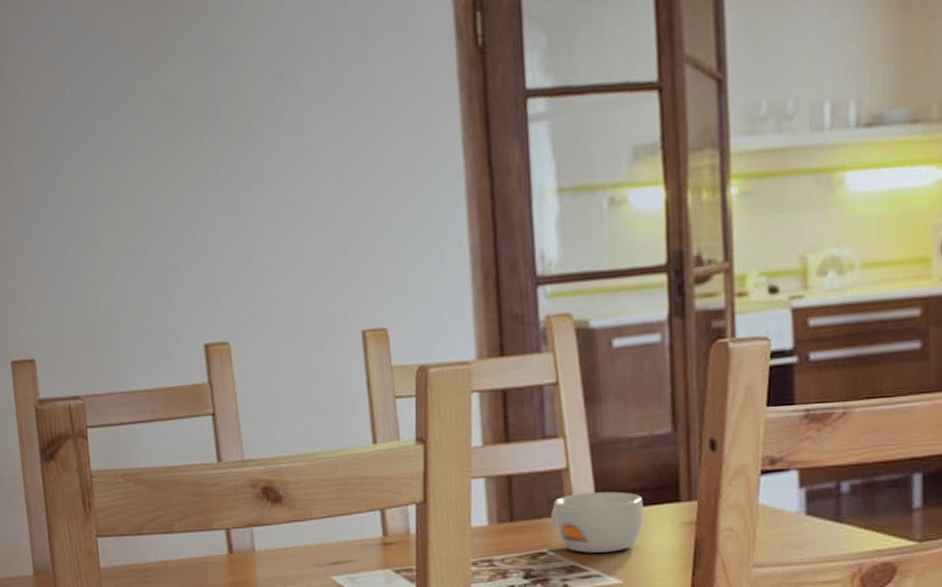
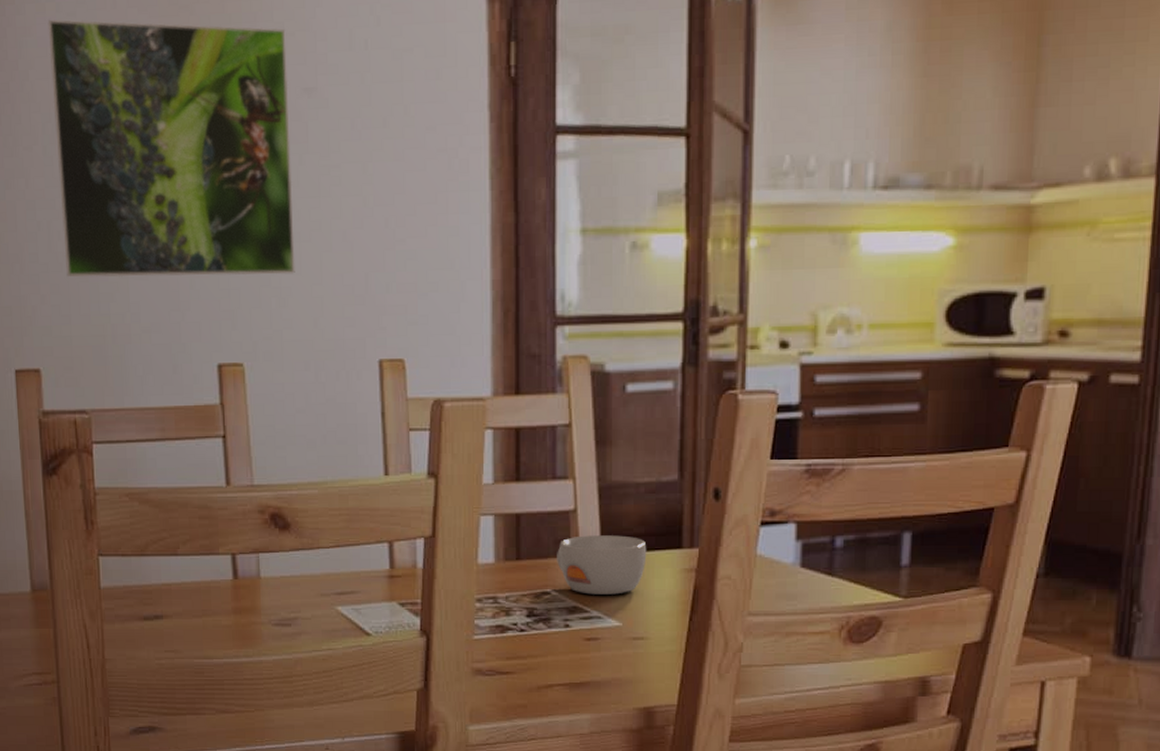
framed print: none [30,17,276,269] -> present [48,19,295,277]

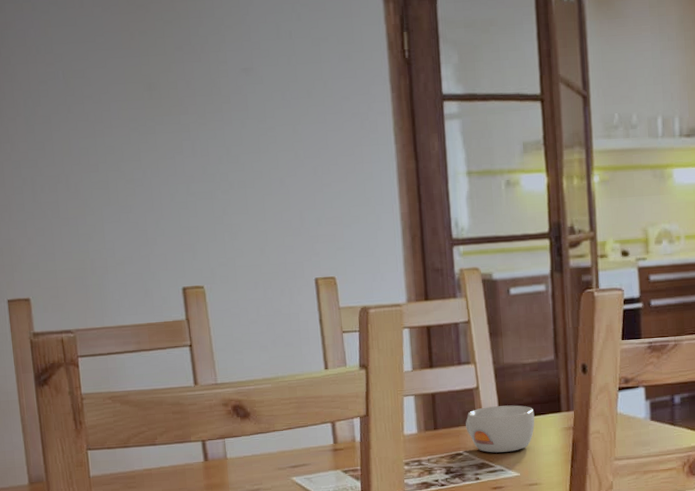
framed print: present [48,19,295,277] -> none [25,16,243,222]

